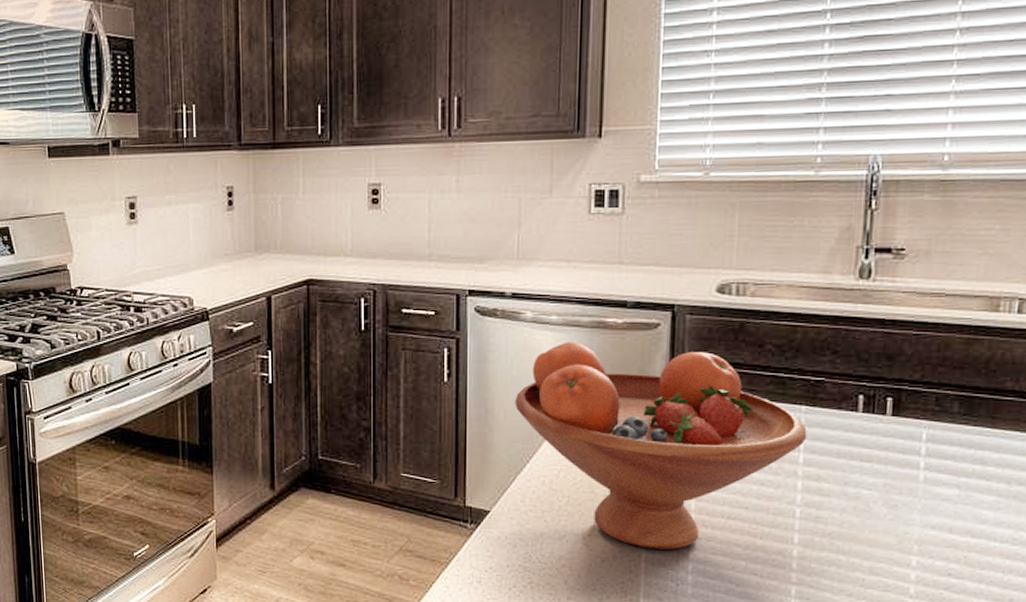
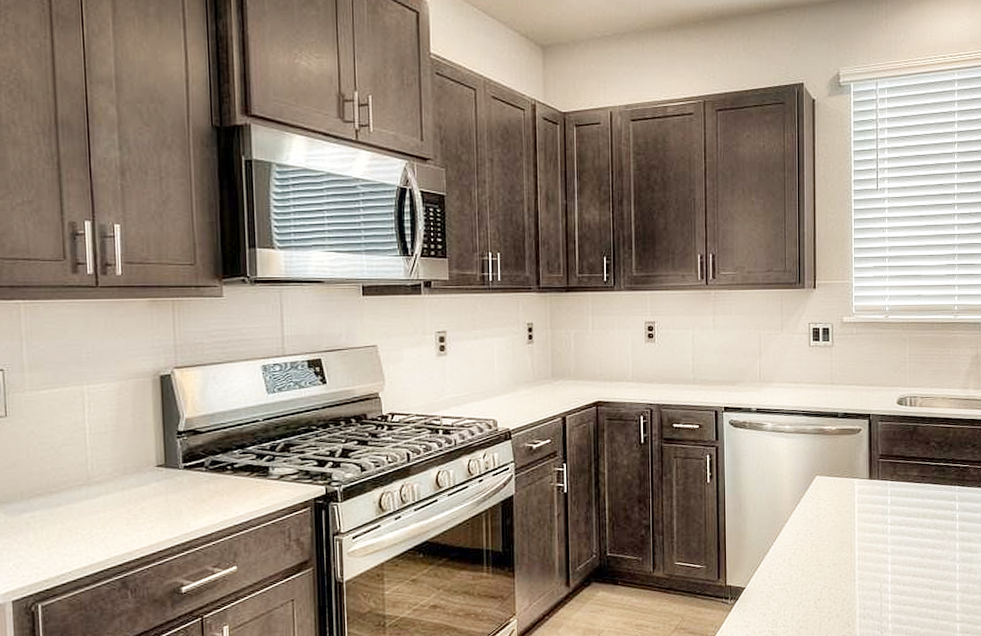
fruit bowl: present [514,342,807,550] -> none [761,445,960,606]

